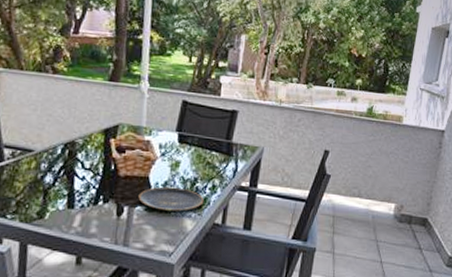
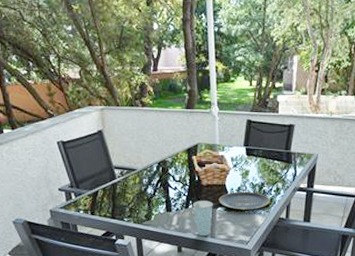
cup: none [103,196,131,244] -> present [192,201,213,237]

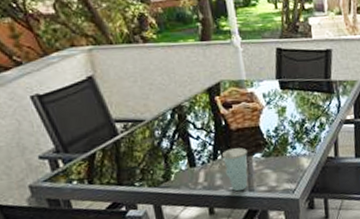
plate: present [219,191,270,210] -> none [253,130,315,154]

